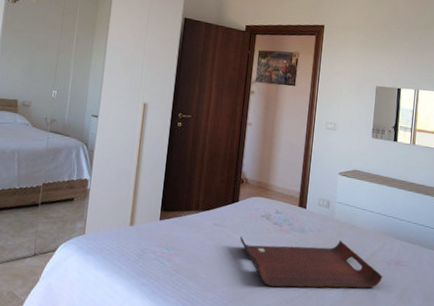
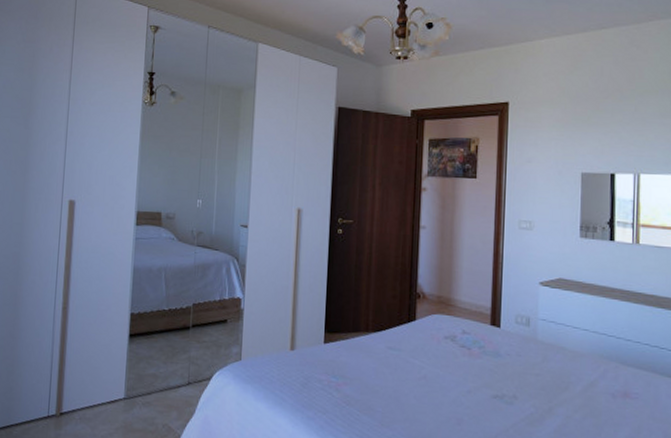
serving tray: present [240,236,383,289] -> none [420,362,606,427]

